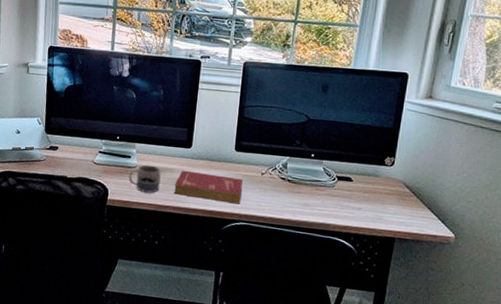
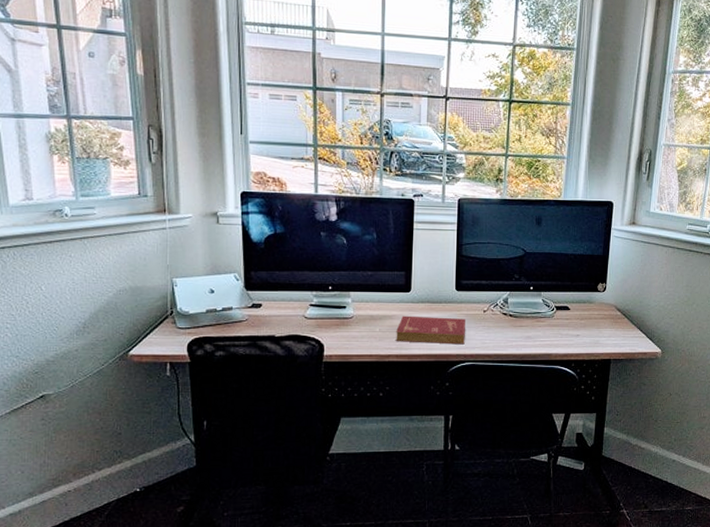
mug: present [128,165,161,193] -> none [345,314,380,343]

